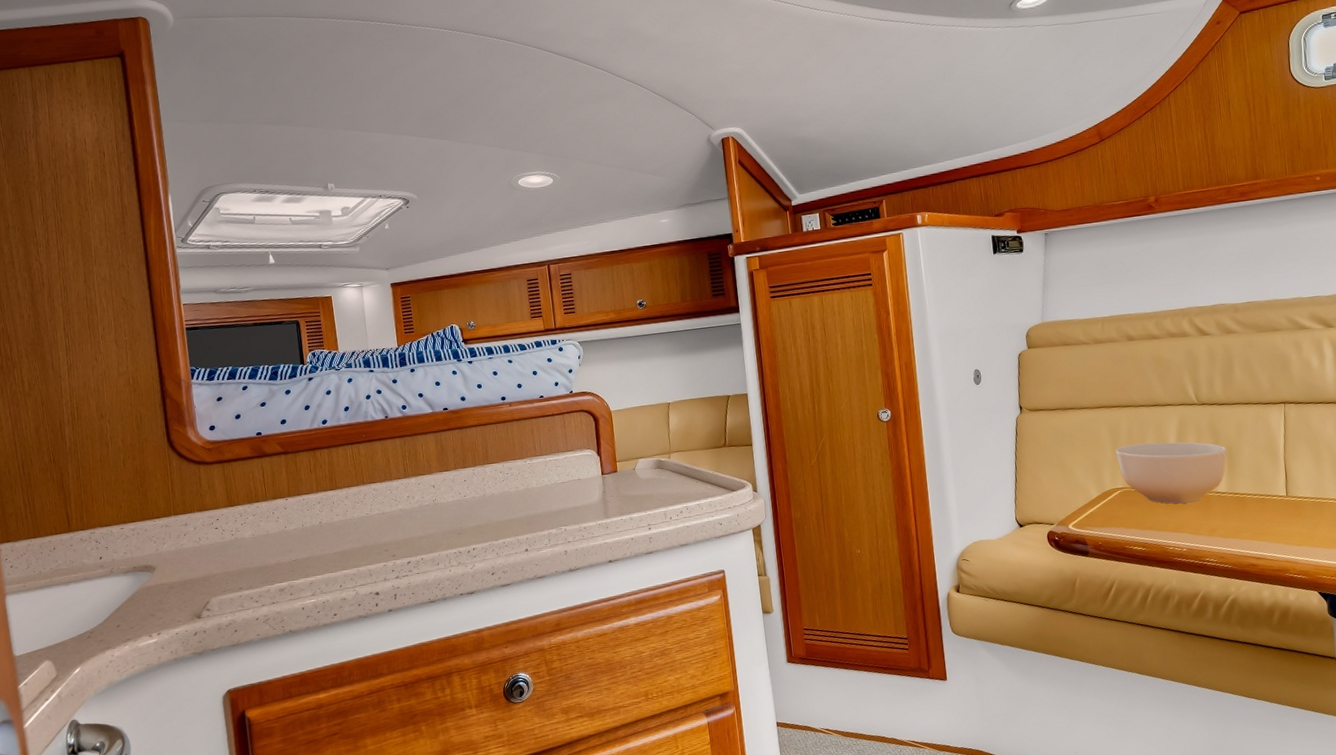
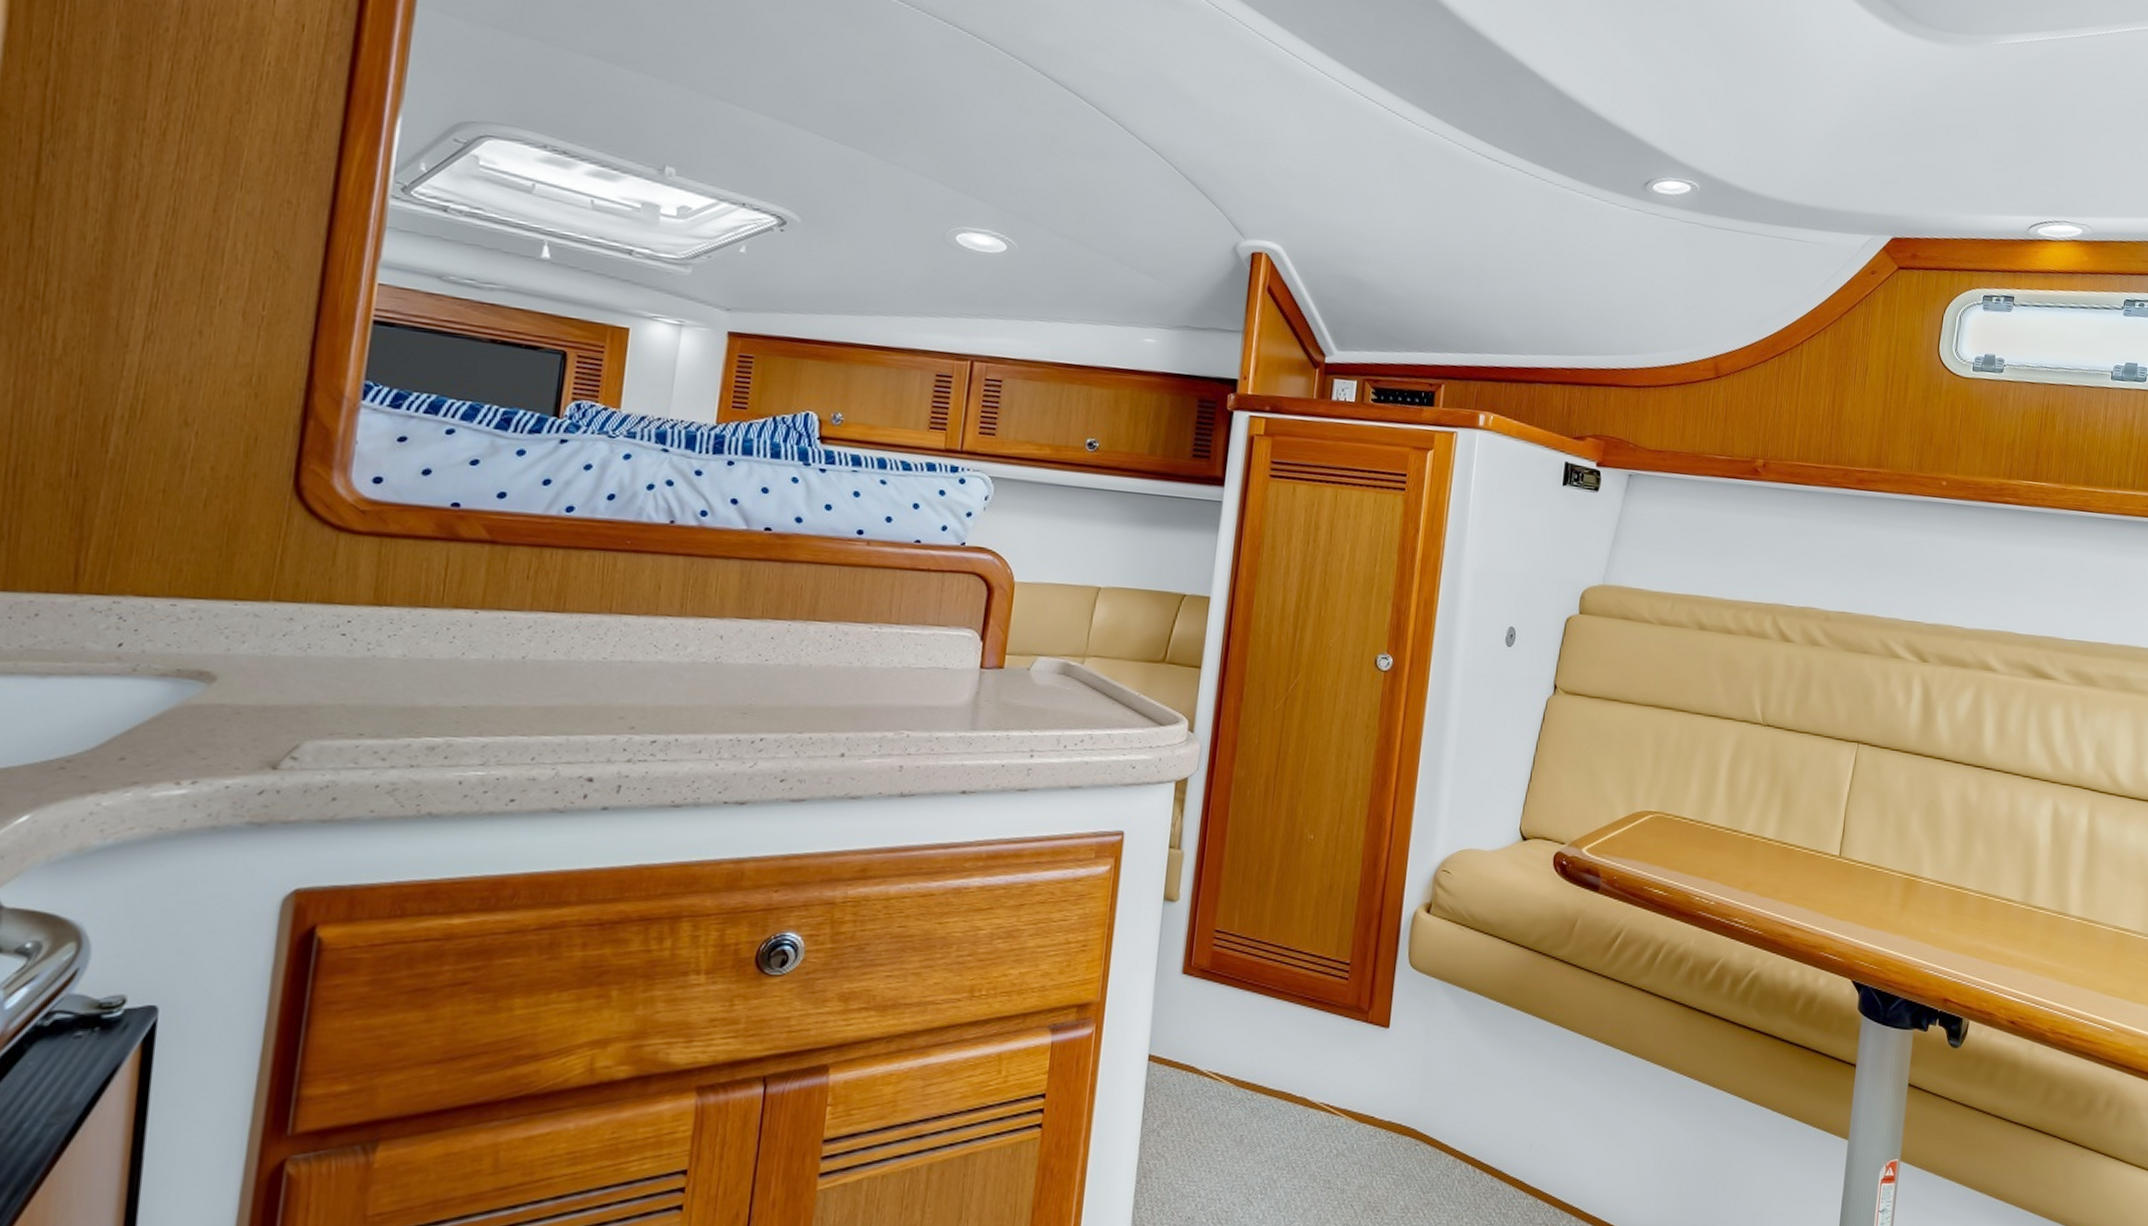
bowl: present [1115,442,1227,504] -> none [1656,759,1784,845]

